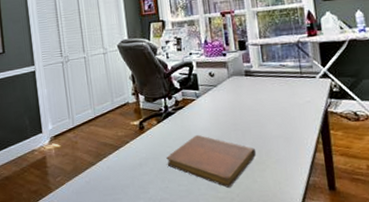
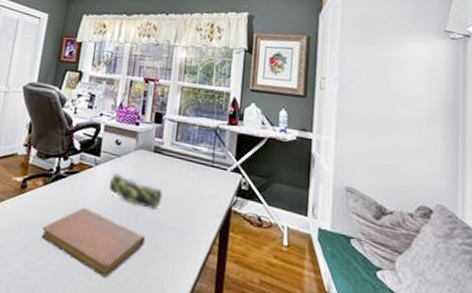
pencil case: none [212,101,263,126] -> present [109,173,163,211]

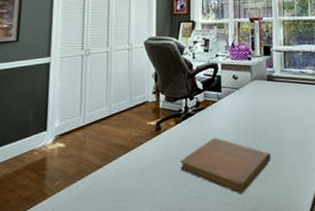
pencil case: present [109,173,163,211] -> none [232,104,280,130]

